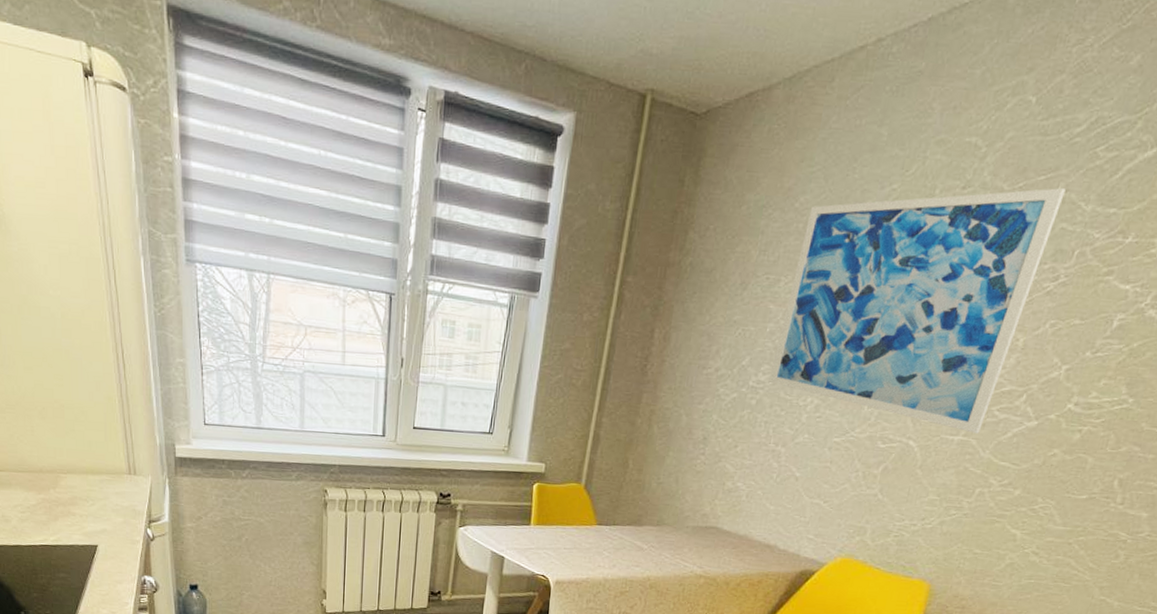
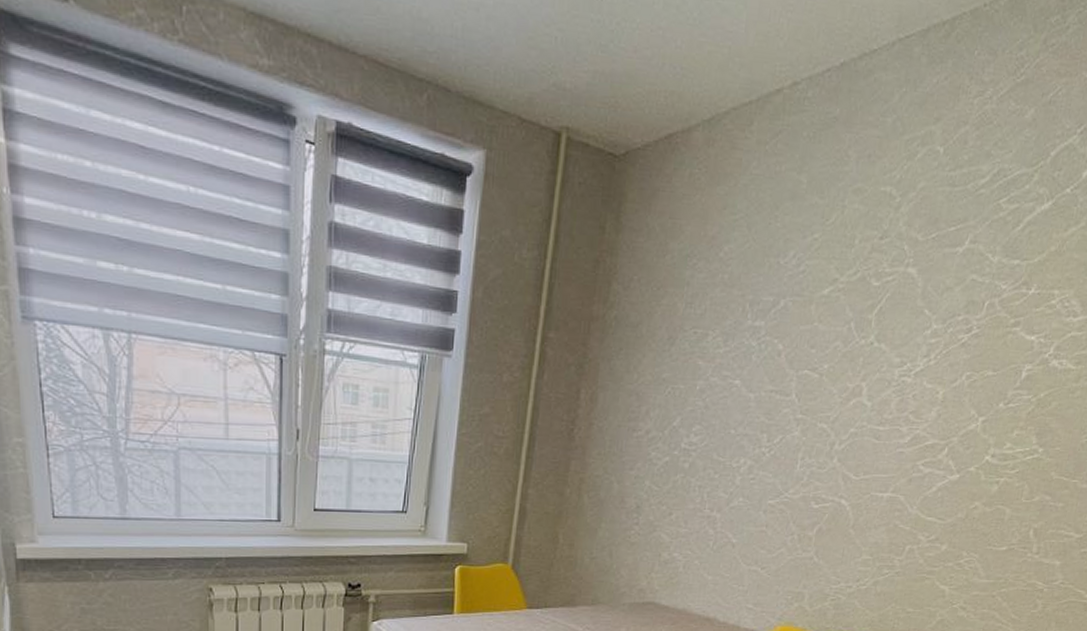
wall art: present [768,188,1066,433] -> none [701,239,974,489]

